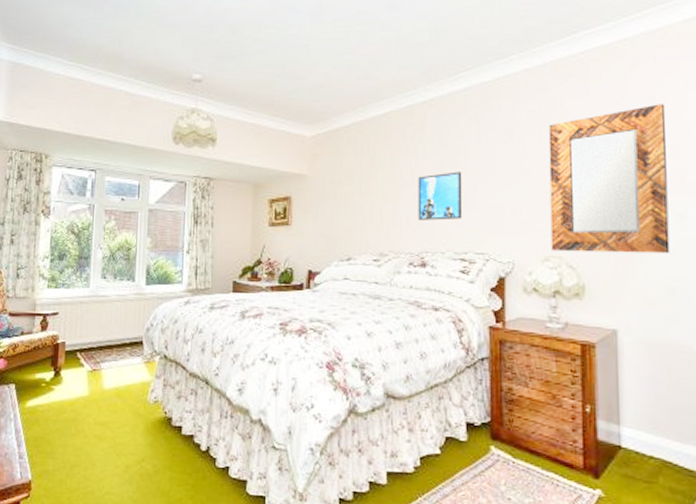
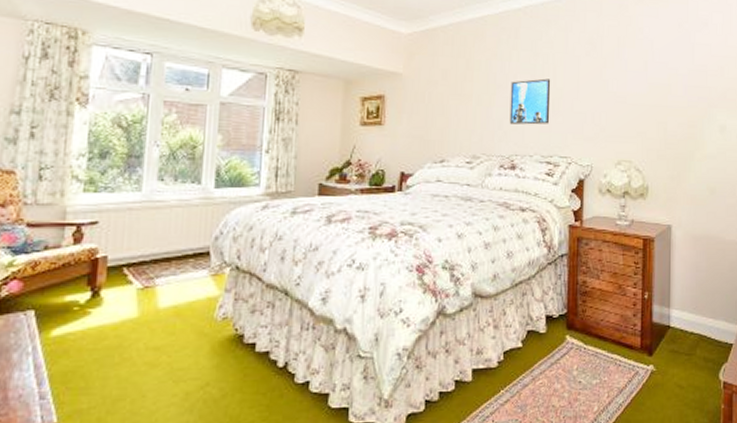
home mirror: present [548,104,670,254] -> none [623,29,715,159]

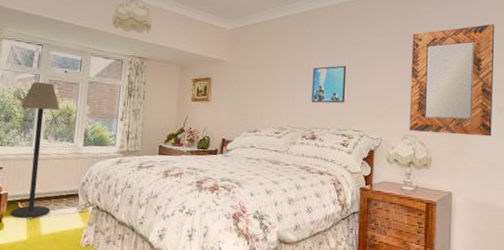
floor lamp: none [111,104,181,288] -> present [10,82,60,218]
home mirror: none [623,29,715,159] -> present [409,24,495,137]

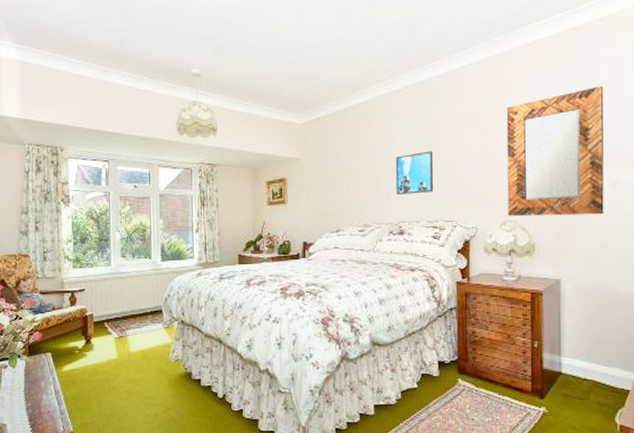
floor lamp: present [10,82,60,218] -> none [95,200,137,337]

